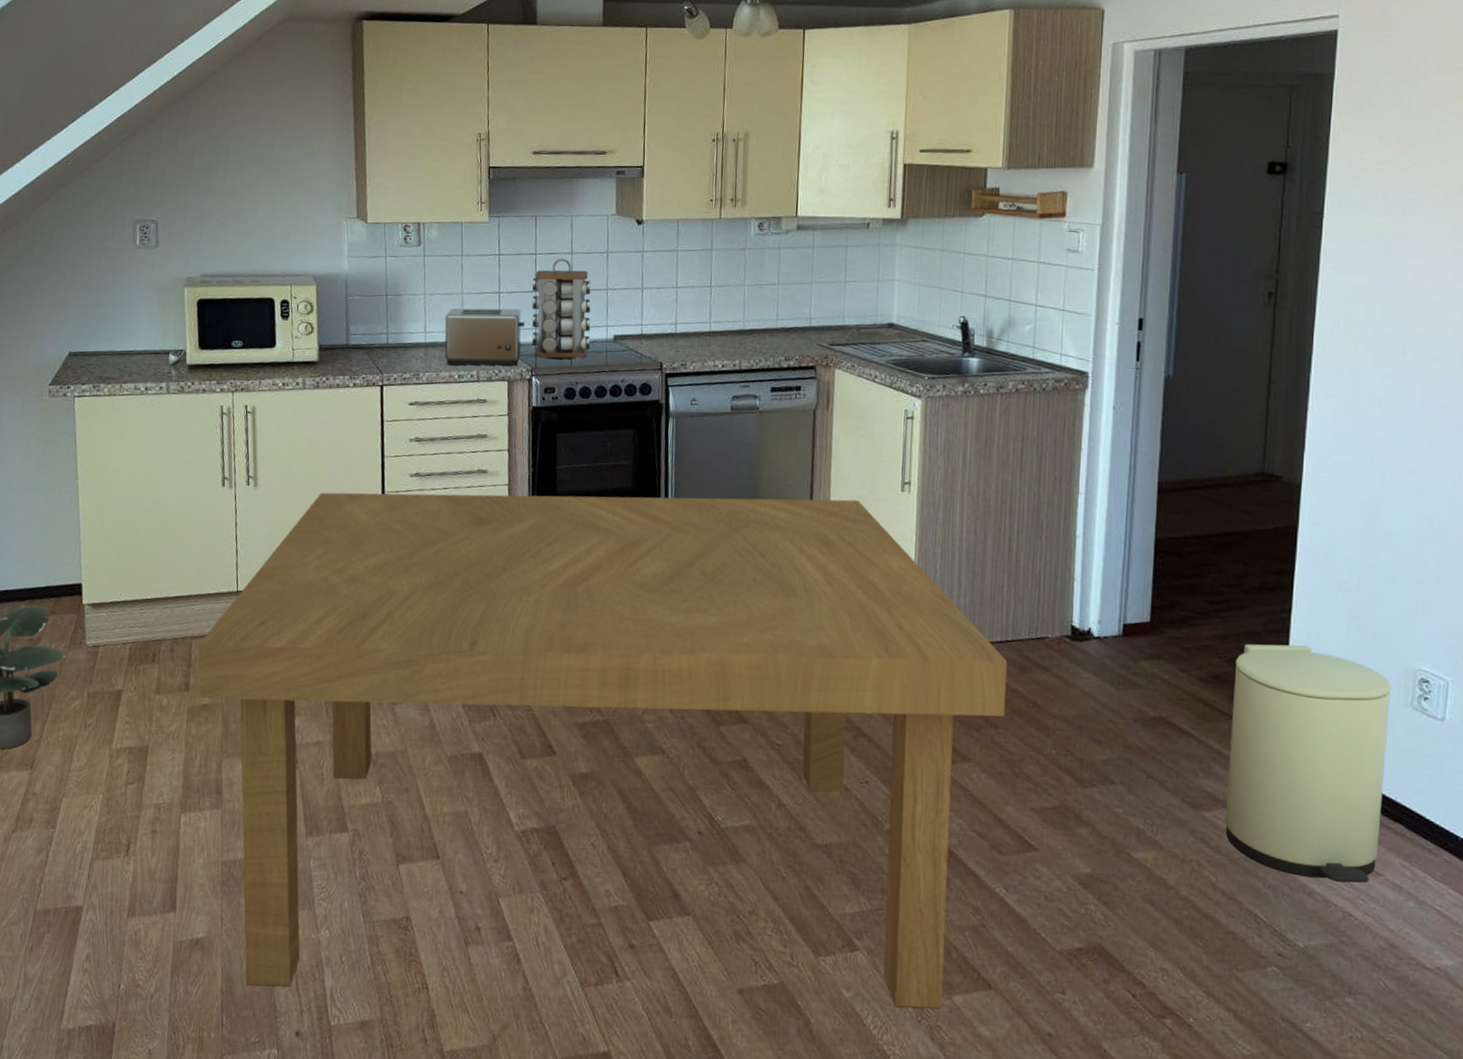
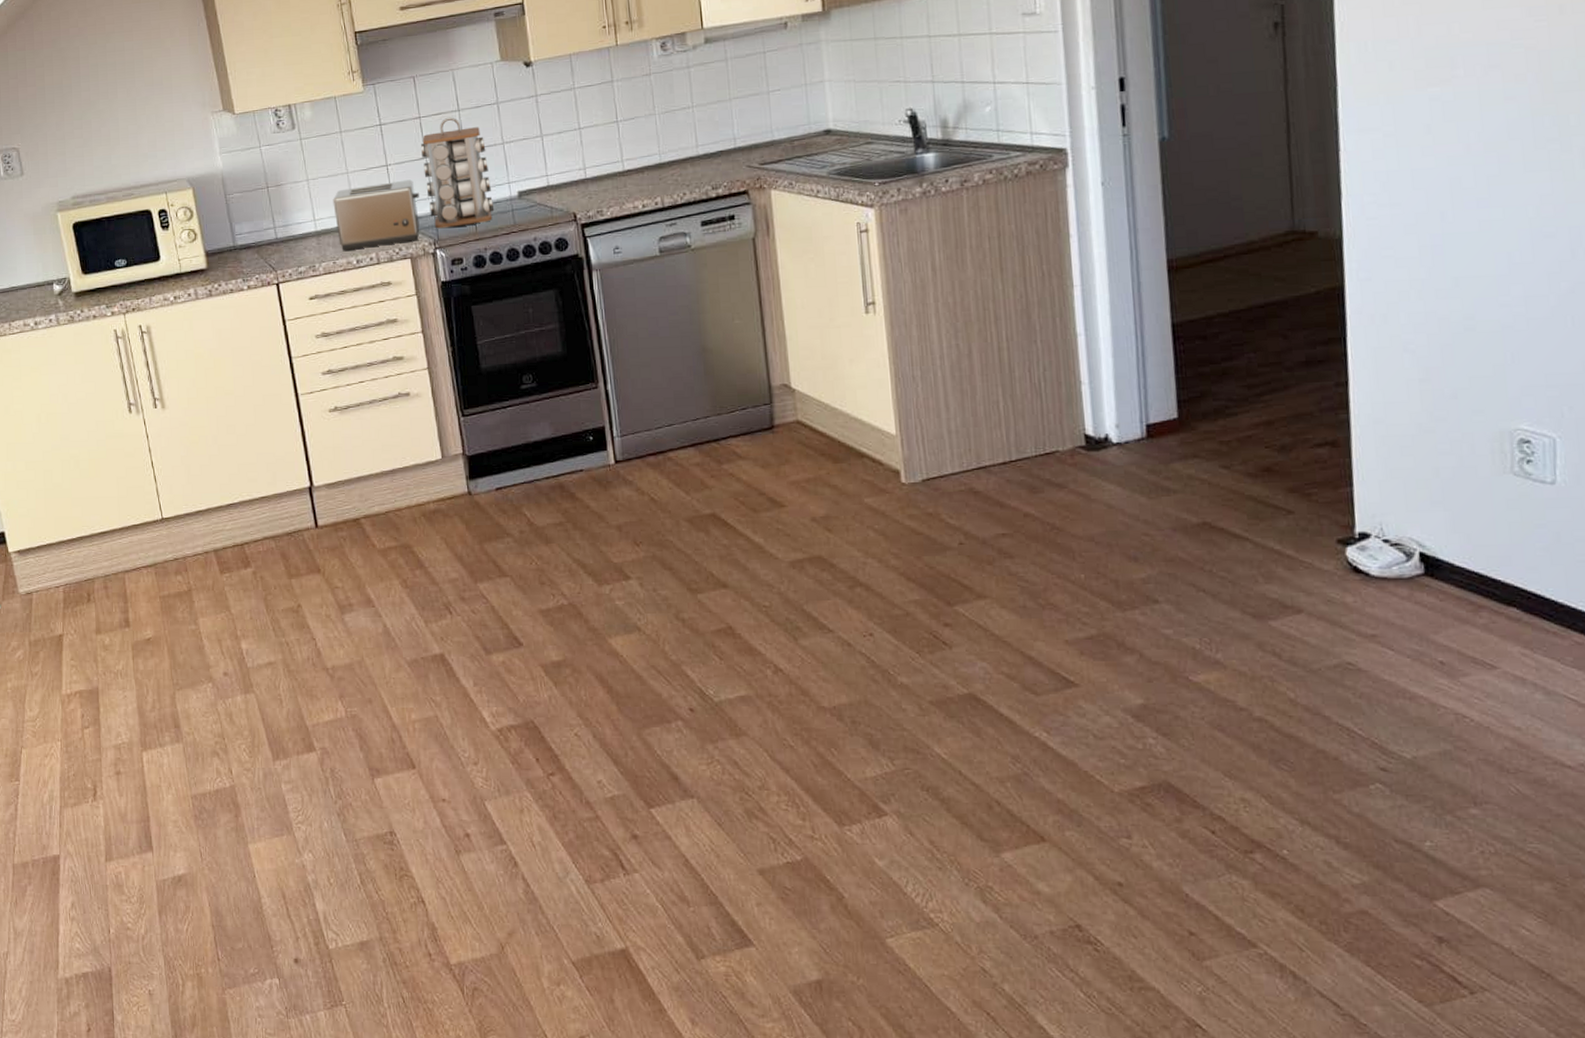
dining table: present [198,492,1008,1009] -> none [131,330,1020,917]
pedal bin: present [1225,644,1391,884] -> none [1287,420,1490,681]

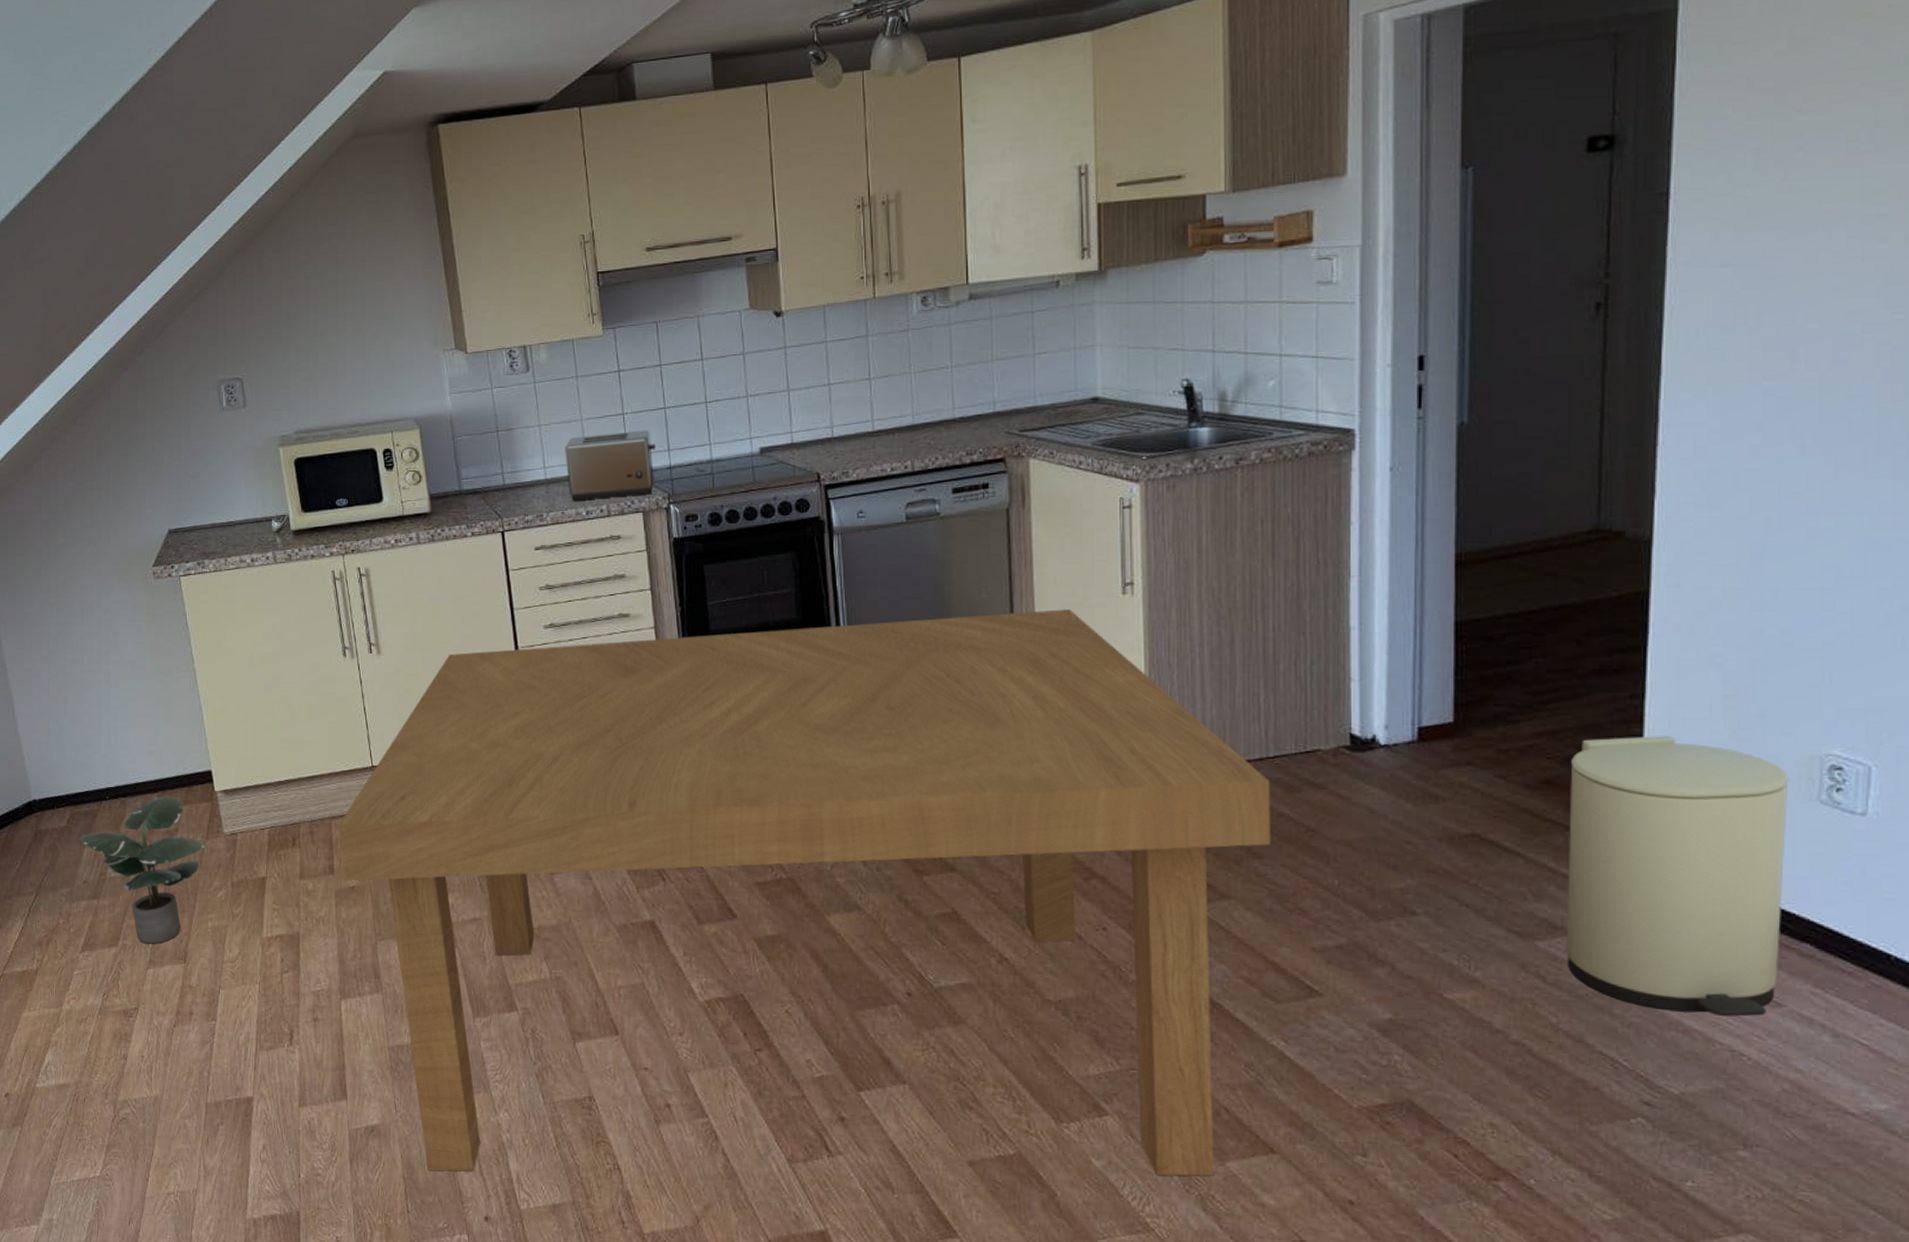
dining table: none [131,330,1020,917] -> present [338,609,1271,1177]
spice rack: present [421,117,495,228] -> none [660,366,734,482]
pedal bin: none [1287,420,1490,681] -> present [1566,736,1789,1017]

